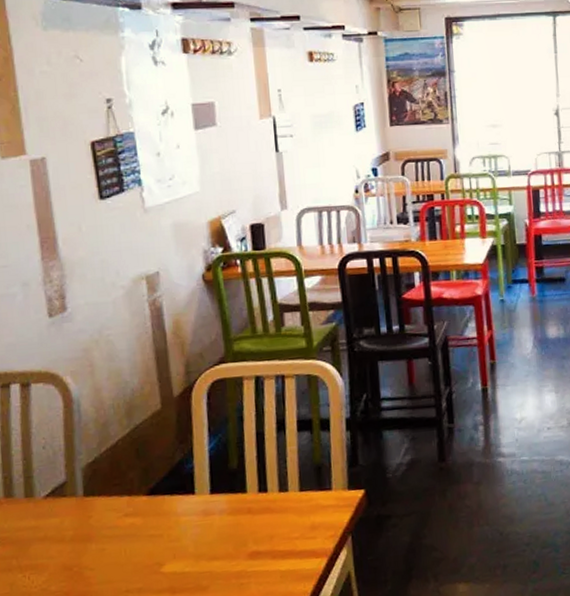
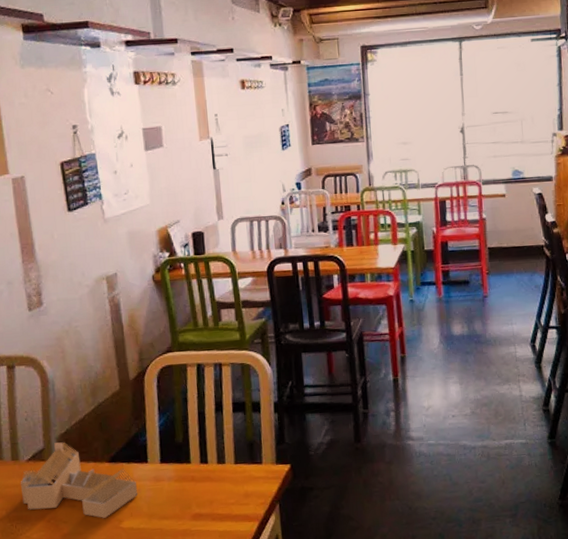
house frame: none [35,473,183,562] -> present [20,442,138,518]

